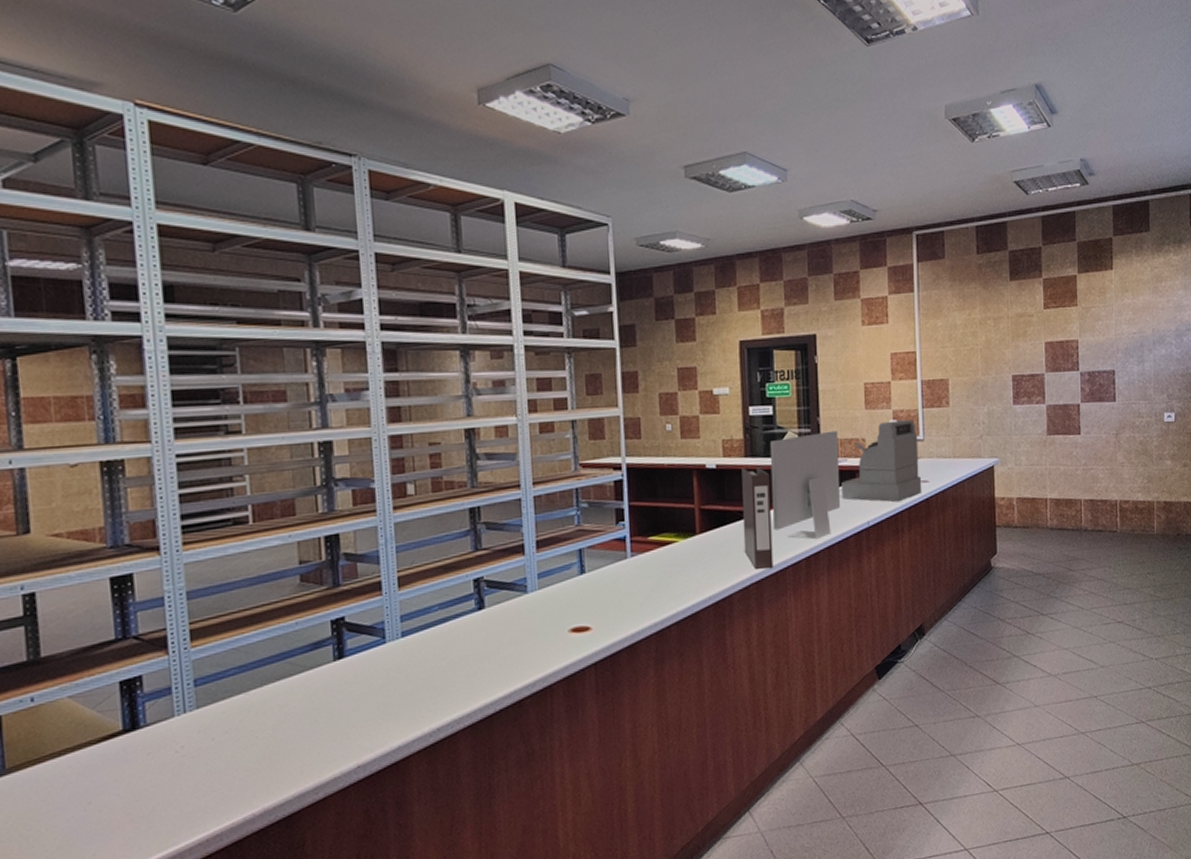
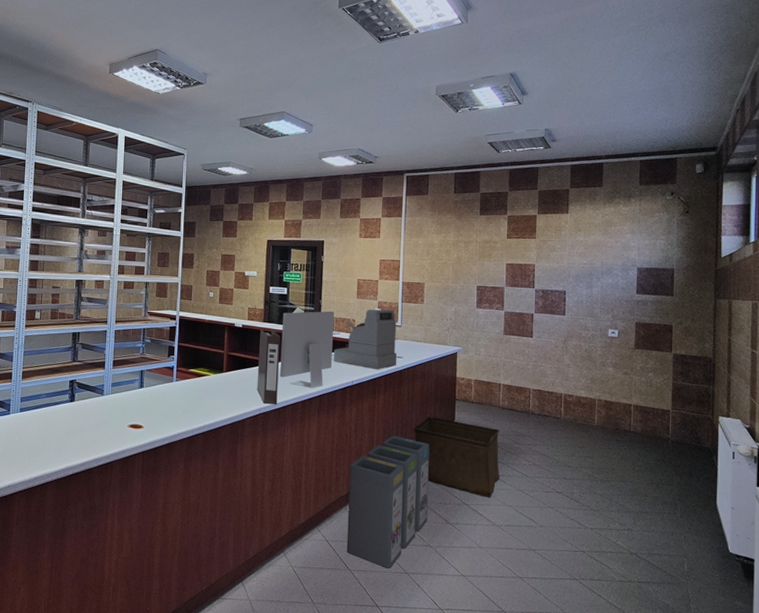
recycling bin: none [874,584,973,755] -> present [346,435,430,569]
storage bin: none [949,553,1054,644] -> present [414,417,500,497]

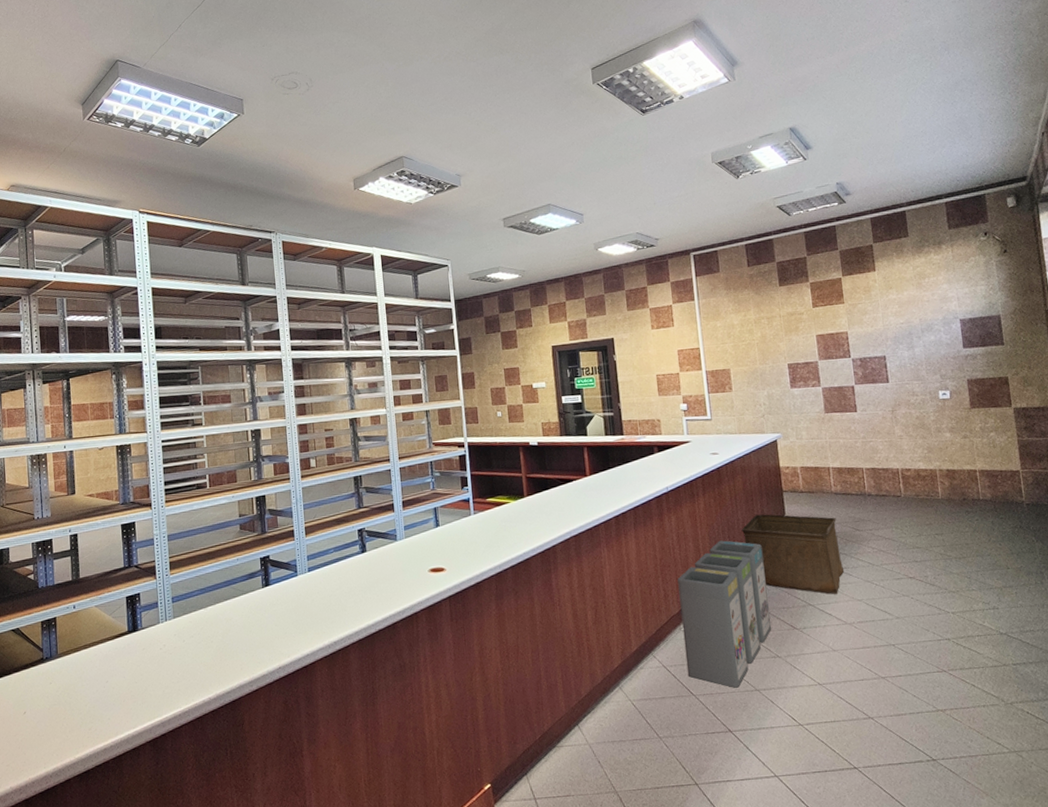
binder: present [256,328,280,405] -> none [558,442,588,526]
monitor: present [279,311,335,389] -> none [580,413,642,502]
cash register: present [333,309,398,370] -> none [641,403,712,471]

